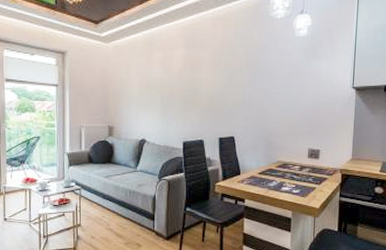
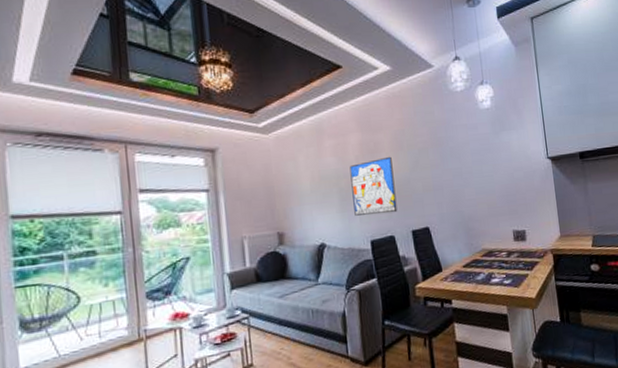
wall art: none [172,72,210,121] -> present [349,156,398,216]

